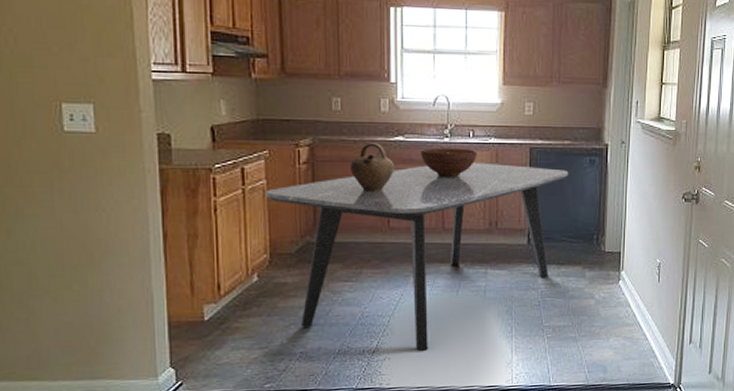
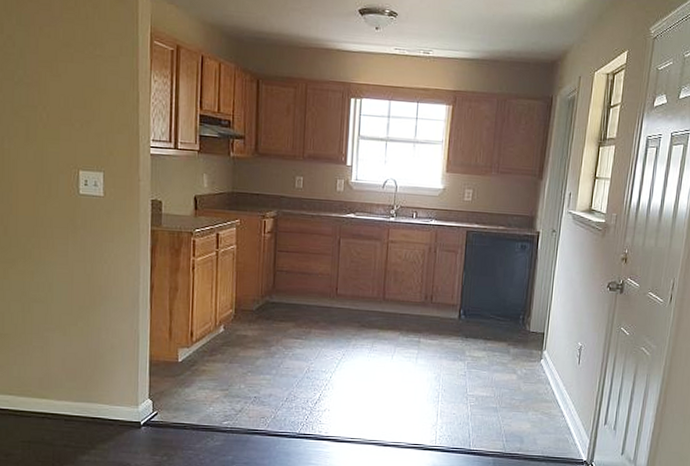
dining table: present [265,162,569,351] -> none [234,241,501,406]
jug: present [351,143,395,192] -> none [307,218,346,262]
fruit bowl: present [421,148,478,178] -> none [368,225,419,254]

